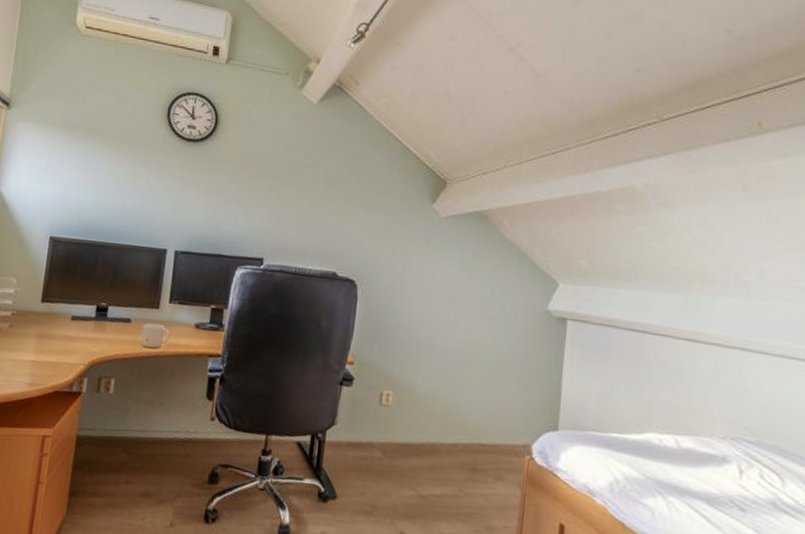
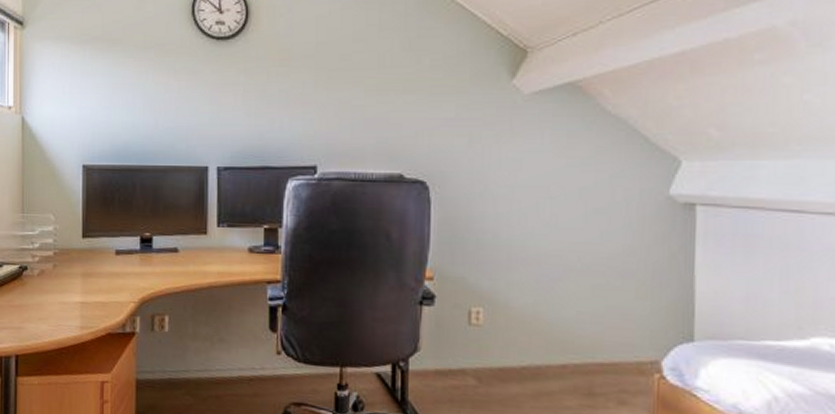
mug: present [140,323,170,349] -> none [191,251,222,279]

